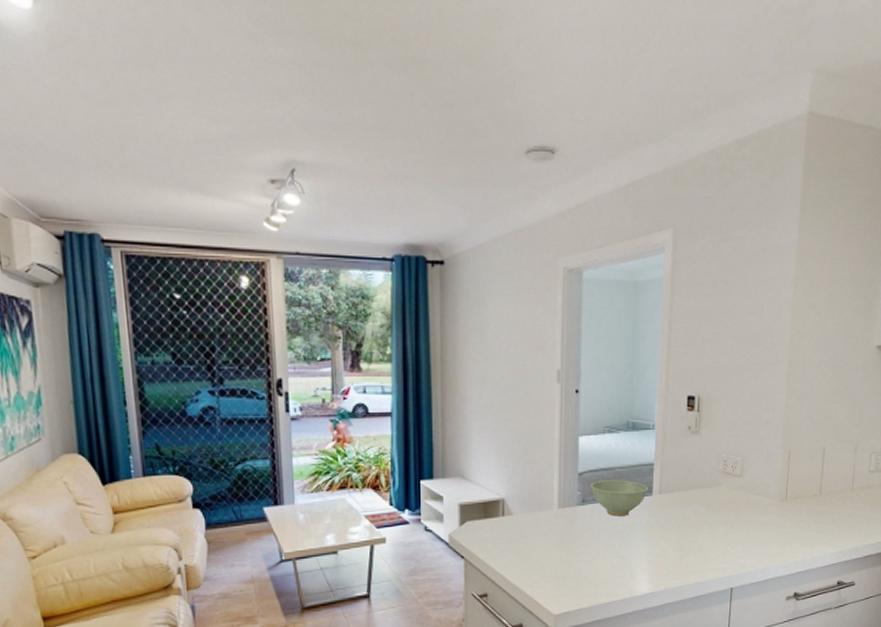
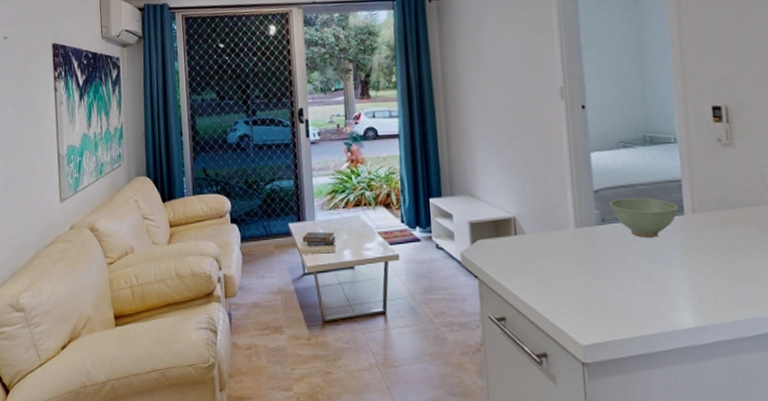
books: none [275,516,318,541] -> present [299,232,336,255]

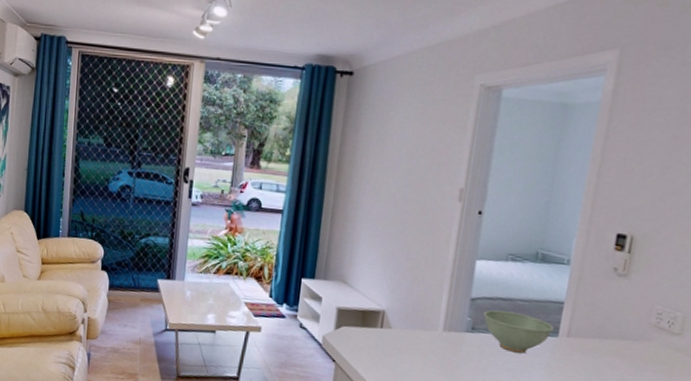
books: present [299,232,336,255] -> none [164,291,203,315]

